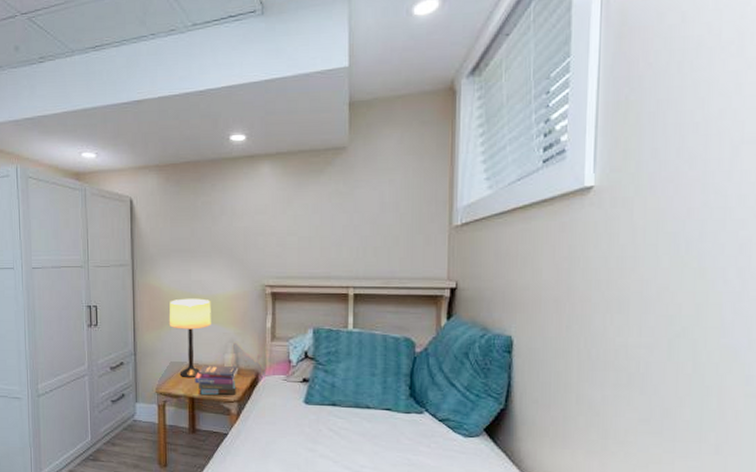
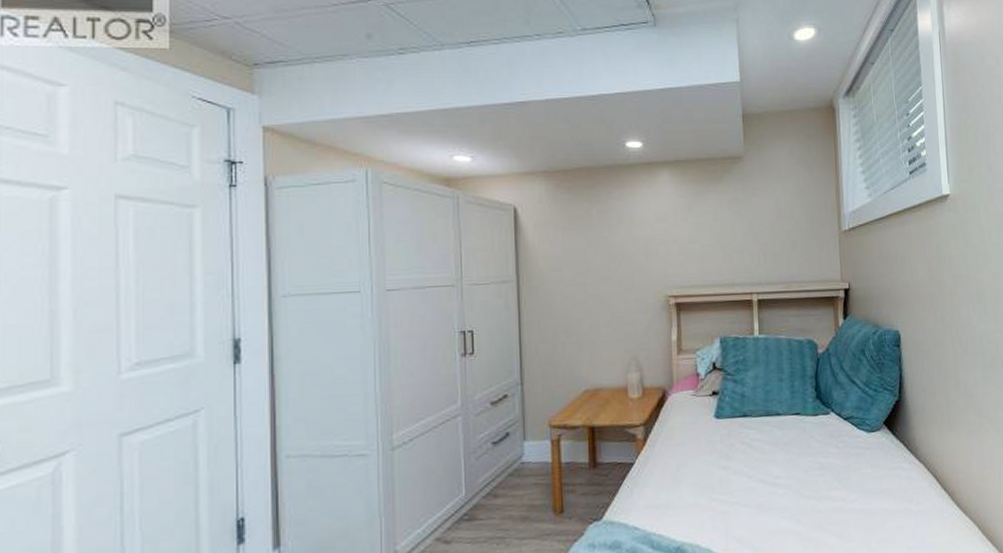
table lamp: present [168,298,211,379] -> none [562,314,611,405]
books: present [195,365,239,396] -> none [594,386,644,423]

